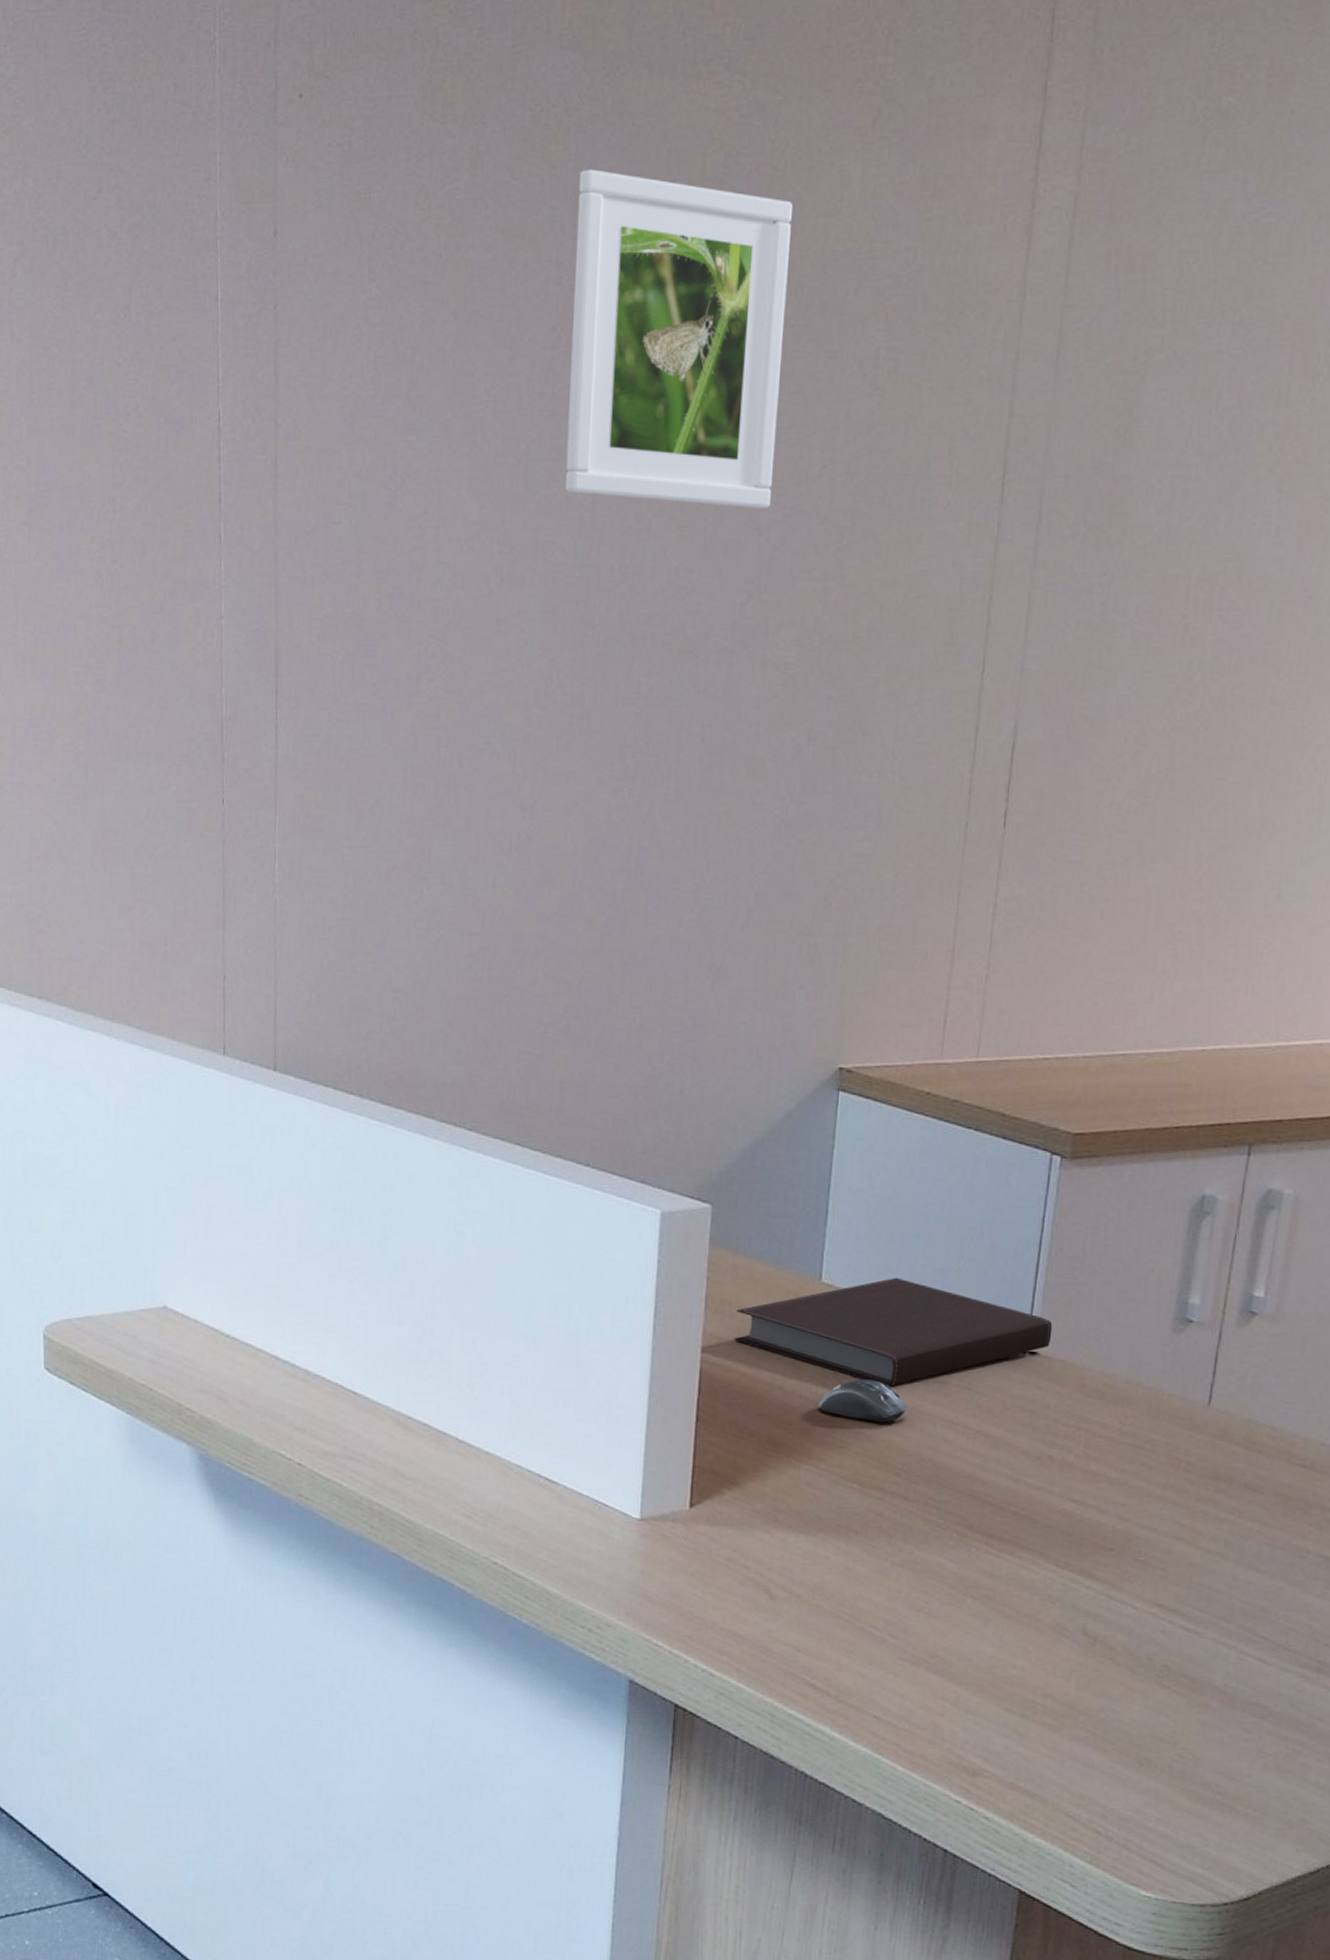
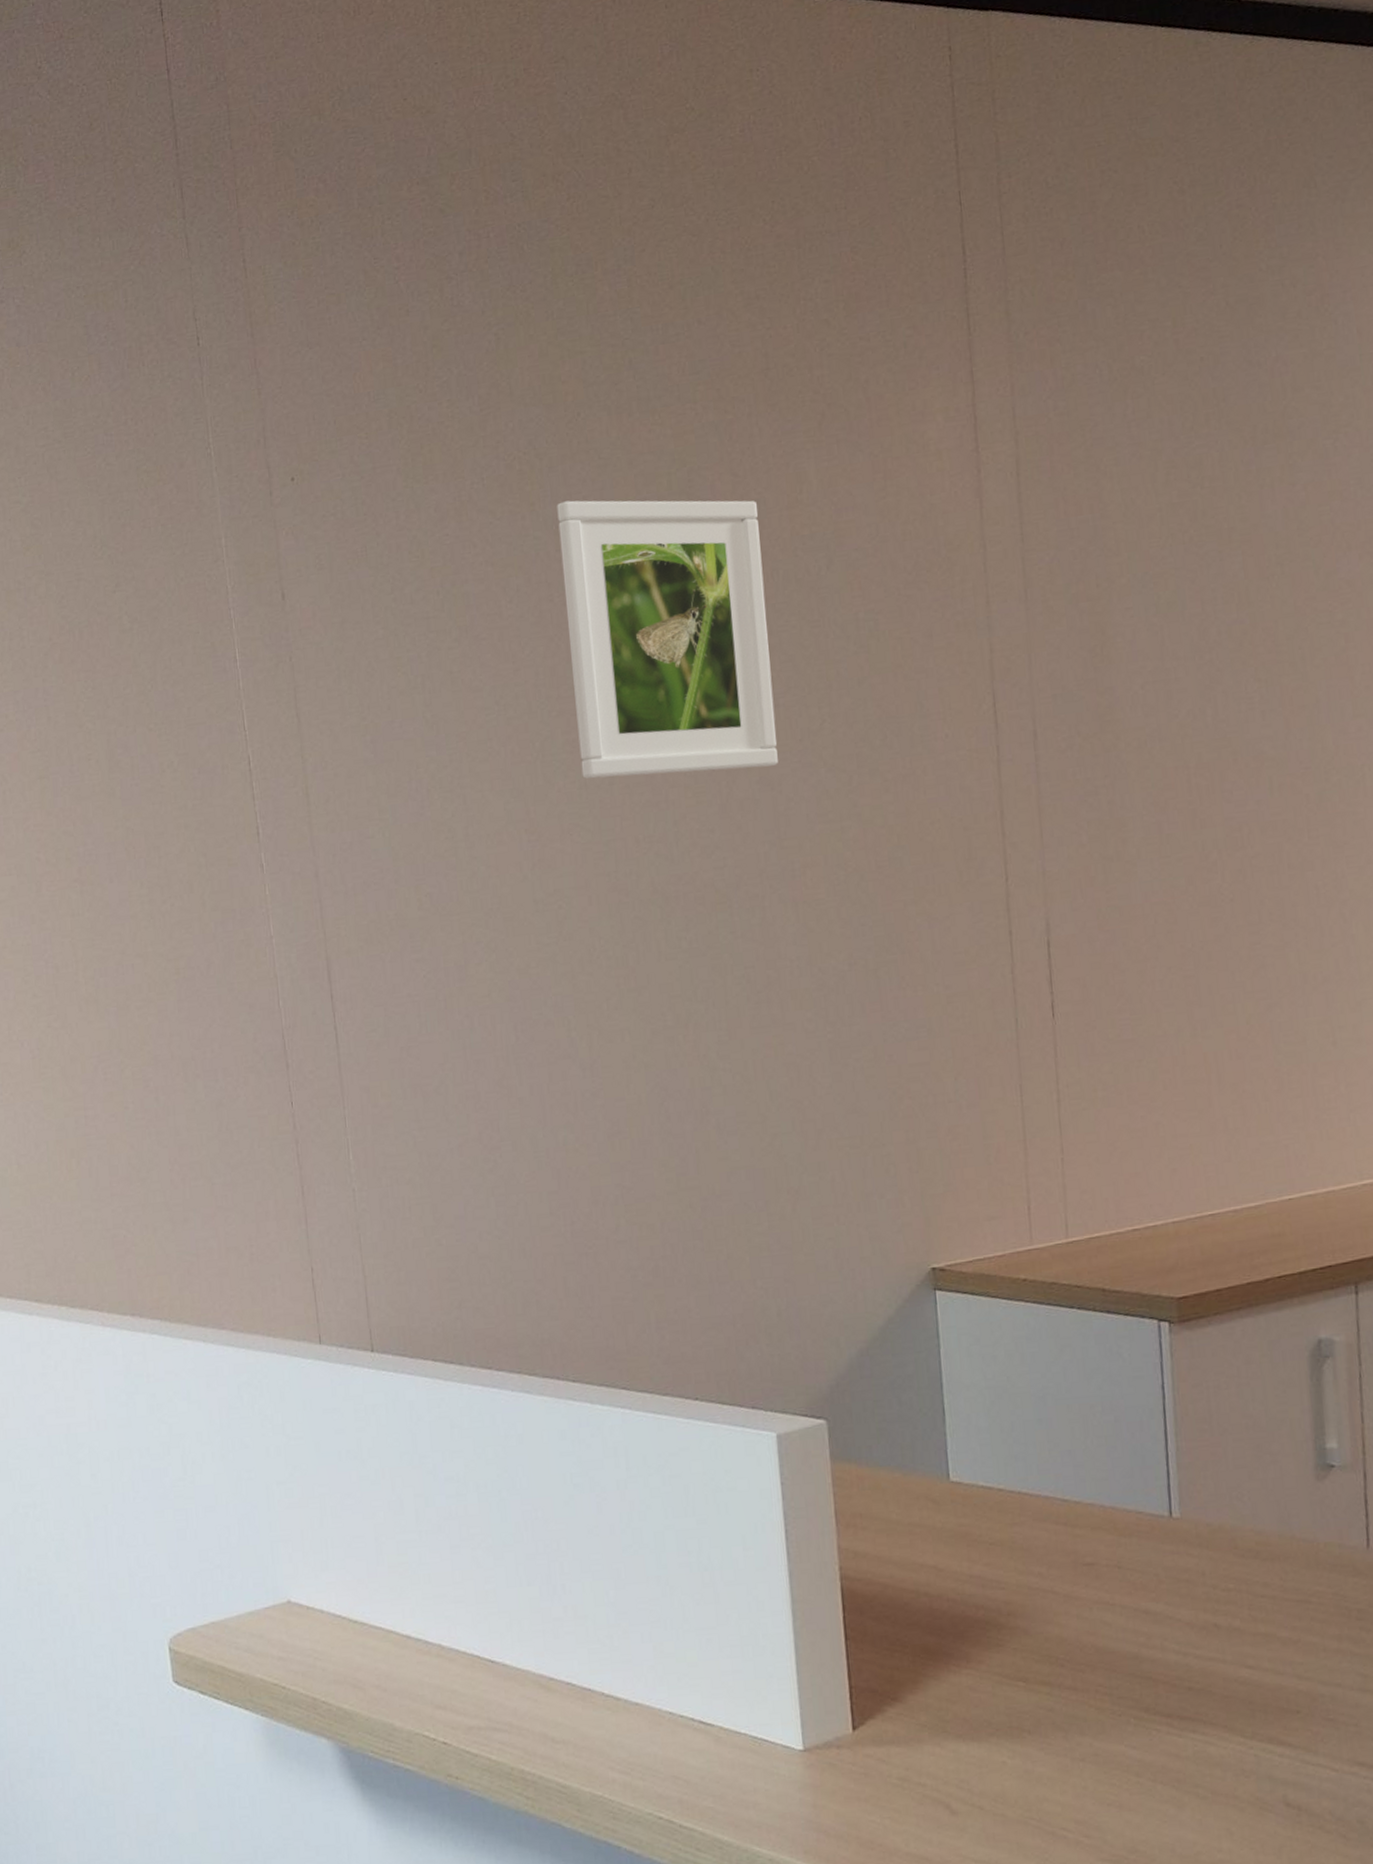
notebook: present [734,1277,1053,1386] -> none [868,1465,1194,1576]
computer mouse: present [817,1379,907,1423] -> none [967,1572,1059,1615]

